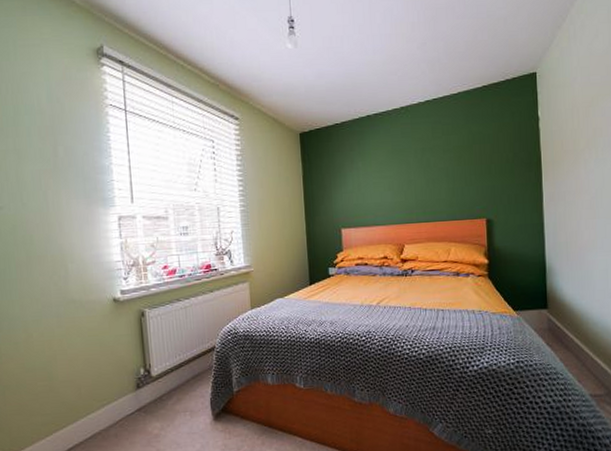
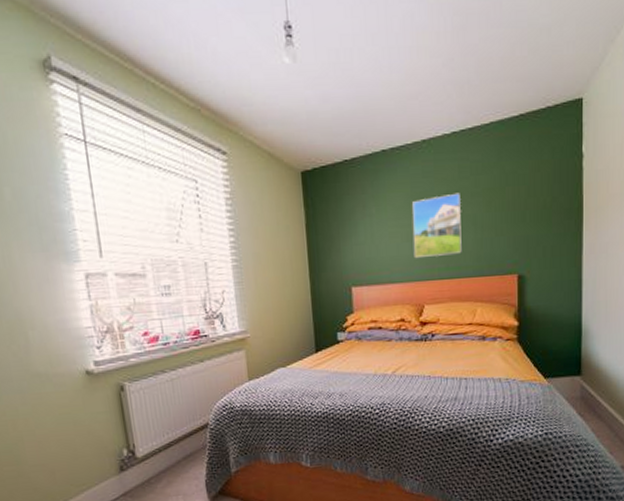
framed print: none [393,150,437,205] -> present [412,192,462,259]

